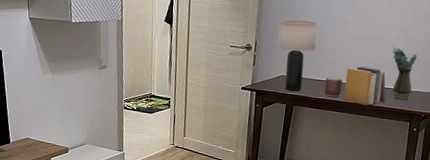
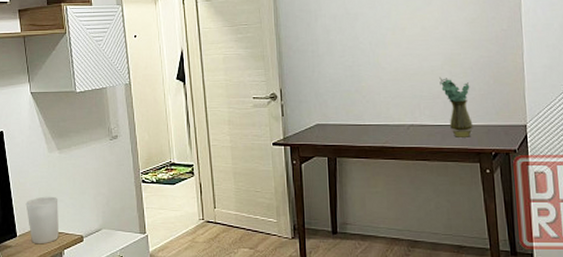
candle holder: none [19,111,49,152] -> present [25,196,59,245]
table lamp: present [276,20,317,92] -> none [303,60,351,141]
mug: present [324,77,343,98] -> none [368,119,390,143]
books: present [343,66,386,106] -> none [390,103,445,148]

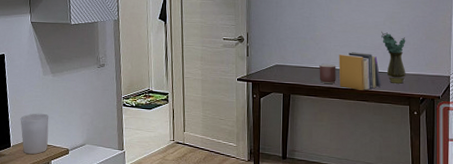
mug: none [368,119,390,143] -> present [319,64,336,84]
books: none [390,103,445,148] -> present [339,52,382,91]

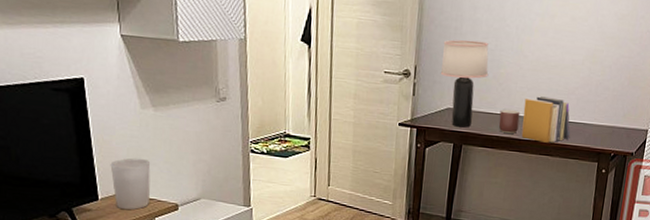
table lamp: none [267,11,307,80] -> present [440,40,489,128]
vase: present [381,31,406,84] -> none [577,72,605,137]

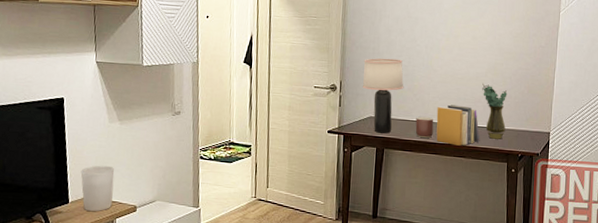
vase: none [577,72,605,137] -> present [482,83,507,139]

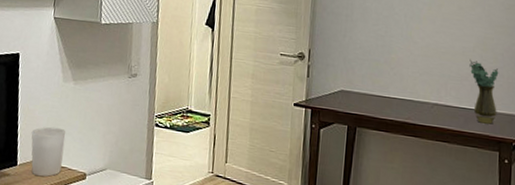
table lamp: present [362,58,404,134] -> none [333,26,380,110]
mug: present [415,116,434,139] -> none [392,93,414,119]
books: present [436,105,480,146] -> none [416,81,467,130]

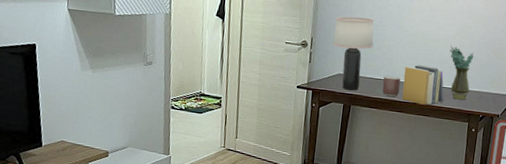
candle holder: present [31,126,66,177] -> none [53,111,87,156]
table lamp: none [333,26,380,110] -> present [332,16,374,91]
mug: none [392,93,414,119] -> present [382,75,401,97]
books: none [416,81,467,130] -> present [402,65,444,105]

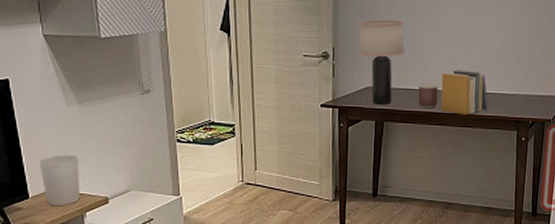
candle holder: none [53,111,87,156] -> present [39,154,79,207]
vase: present [450,45,474,100] -> none [491,44,519,106]

